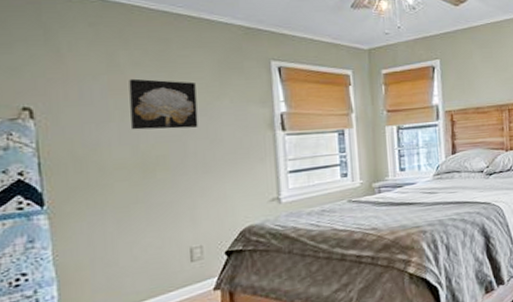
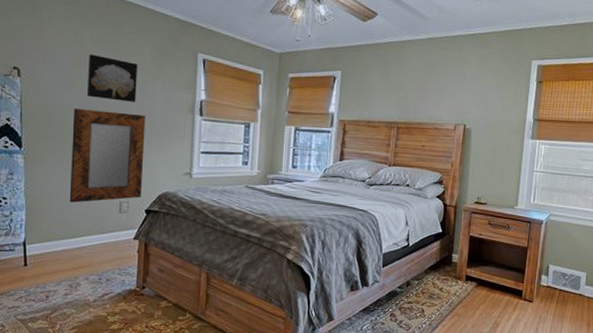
home mirror: none [114,140,218,262] -> present [69,109,146,203]

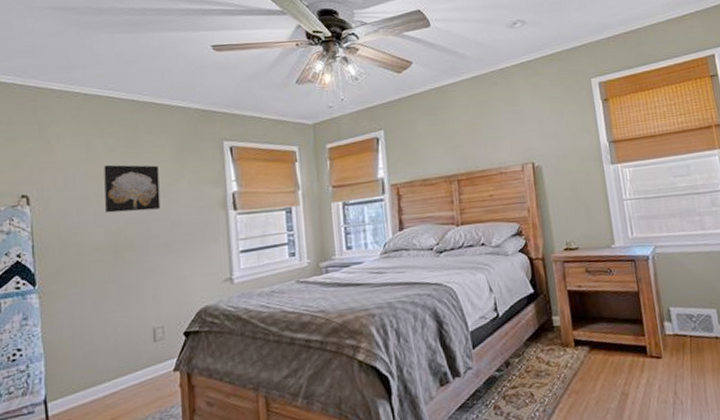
home mirror: present [69,109,146,203] -> none [91,221,177,340]

